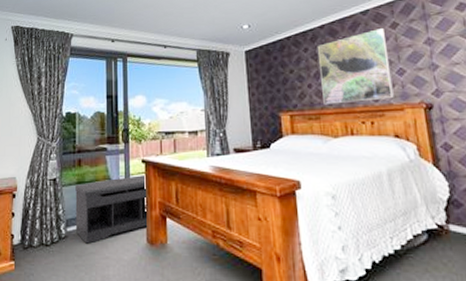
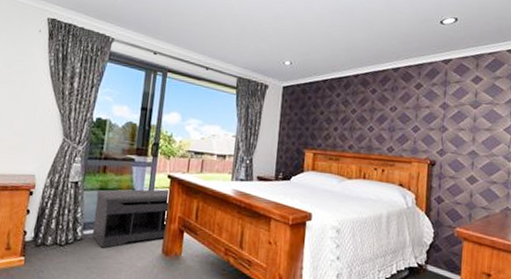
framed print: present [317,27,394,105] -> none [345,86,410,152]

